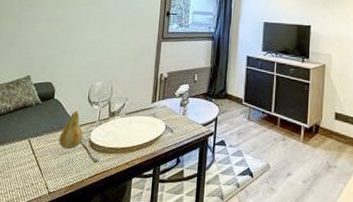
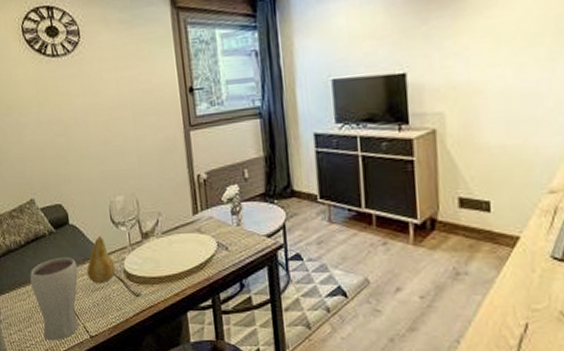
drinking glass: none [8,124,52,194] -> present [29,258,79,341]

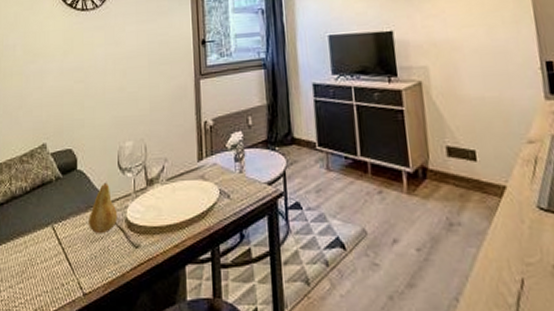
drinking glass: present [29,258,79,341] -> none [29,205,79,300]

